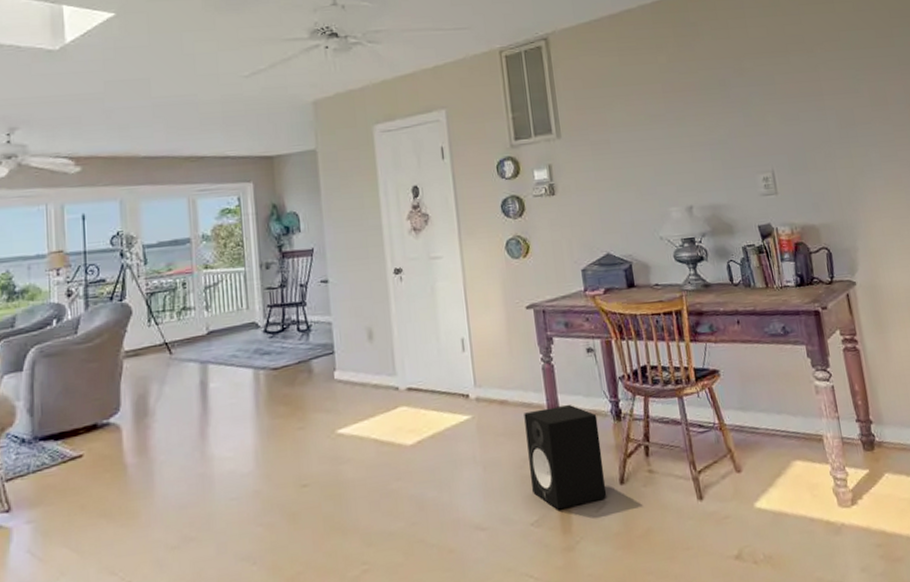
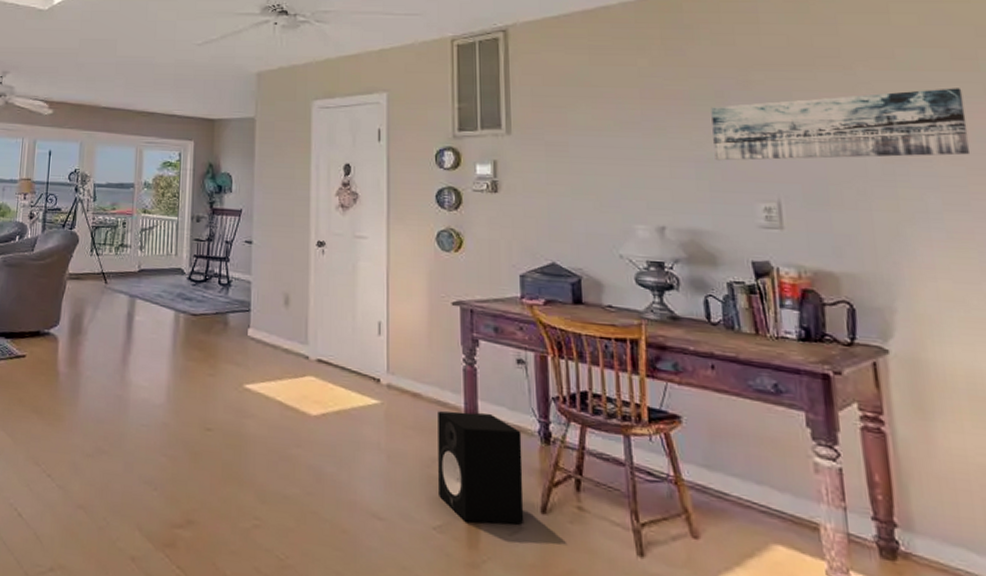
wall art: none [717,61,894,142] -> present [711,88,971,161]

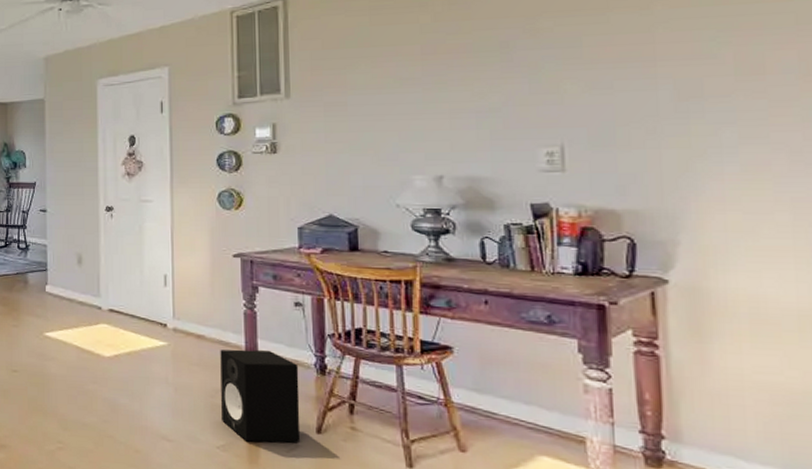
wall art: present [711,88,971,161] -> none [495,19,775,110]

